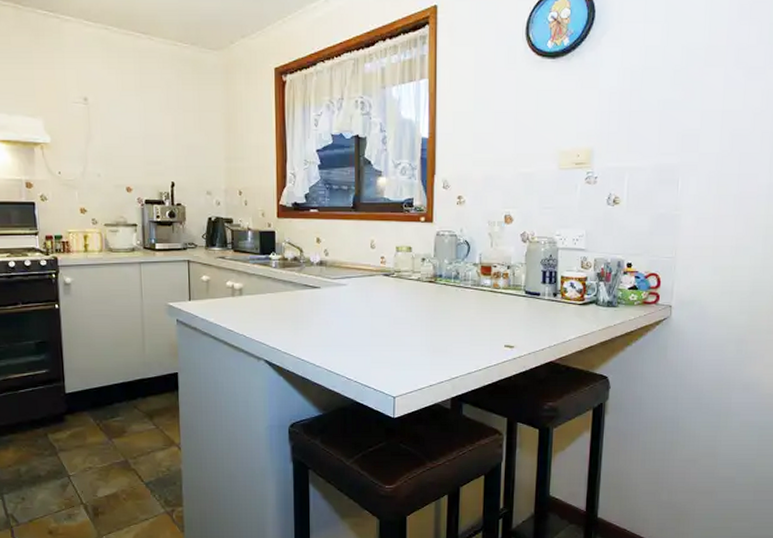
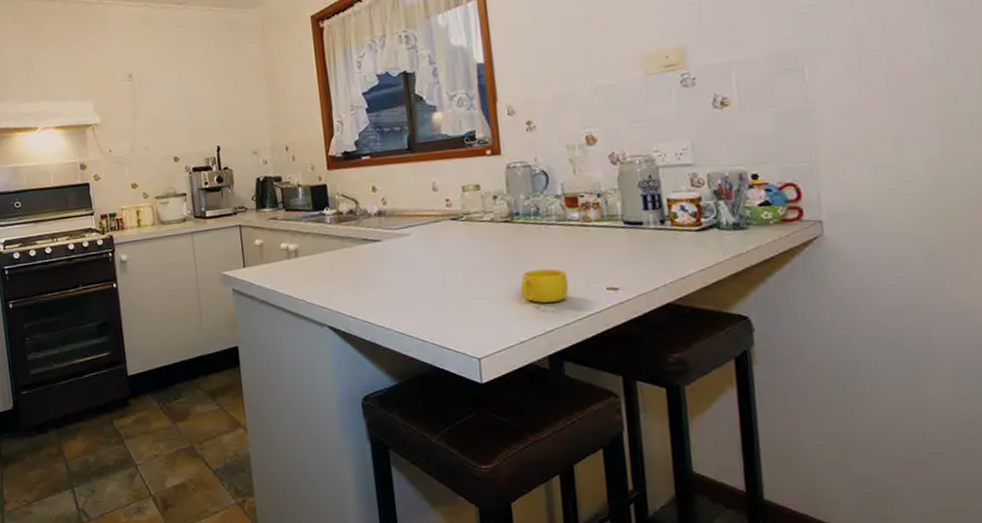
cup: none [435,325,475,354] -> present [520,268,569,303]

